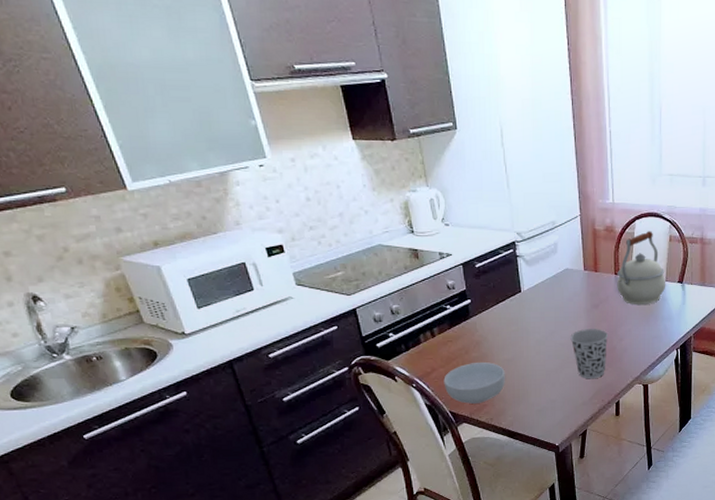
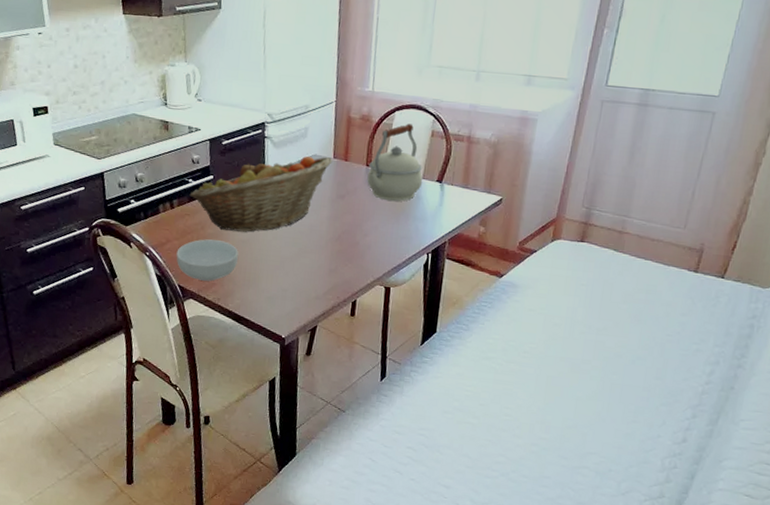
fruit basket: none [449,270,584,352] -> present [189,156,333,232]
cup: present [570,329,609,379] -> none [310,219,352,273]

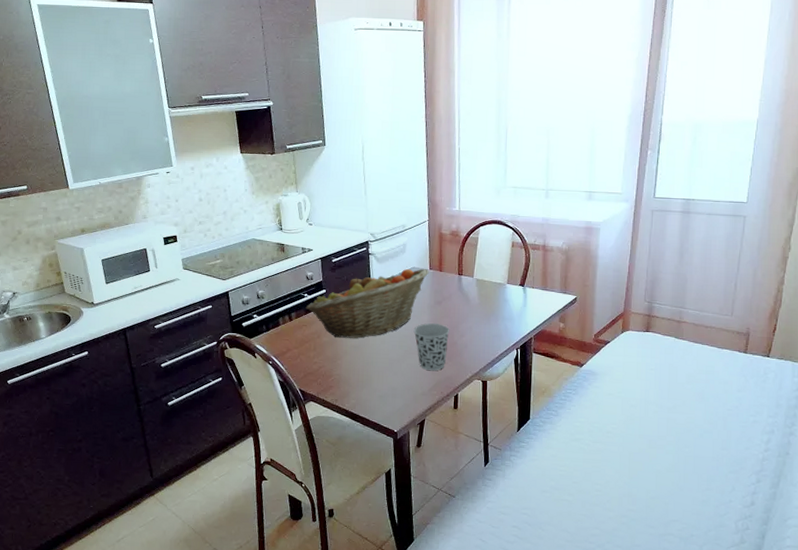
cereal bowl: present [176,239,238,281] -> none [296,346,351,384]
cup: none [310,219,352,273] -> present [413,323,450,371]
kettle: present [367,123,423,202] -> none [460,237,508,305]

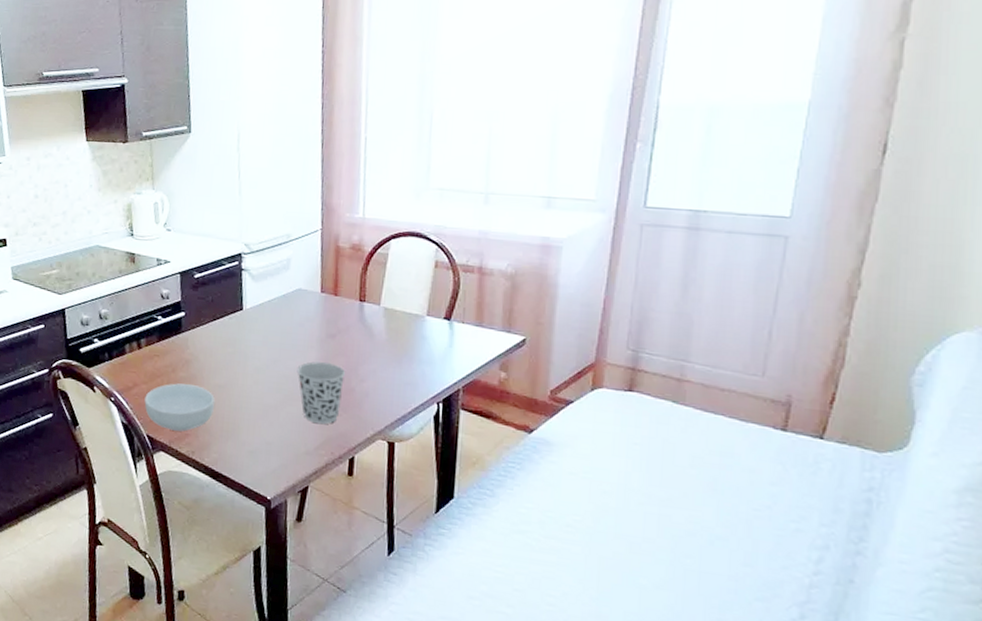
cereal bowl: none [296,346,351,384] -> present [144,383,215,432]
fruit basket: present [305,268,429,339] -> none [158,290,321,376]

